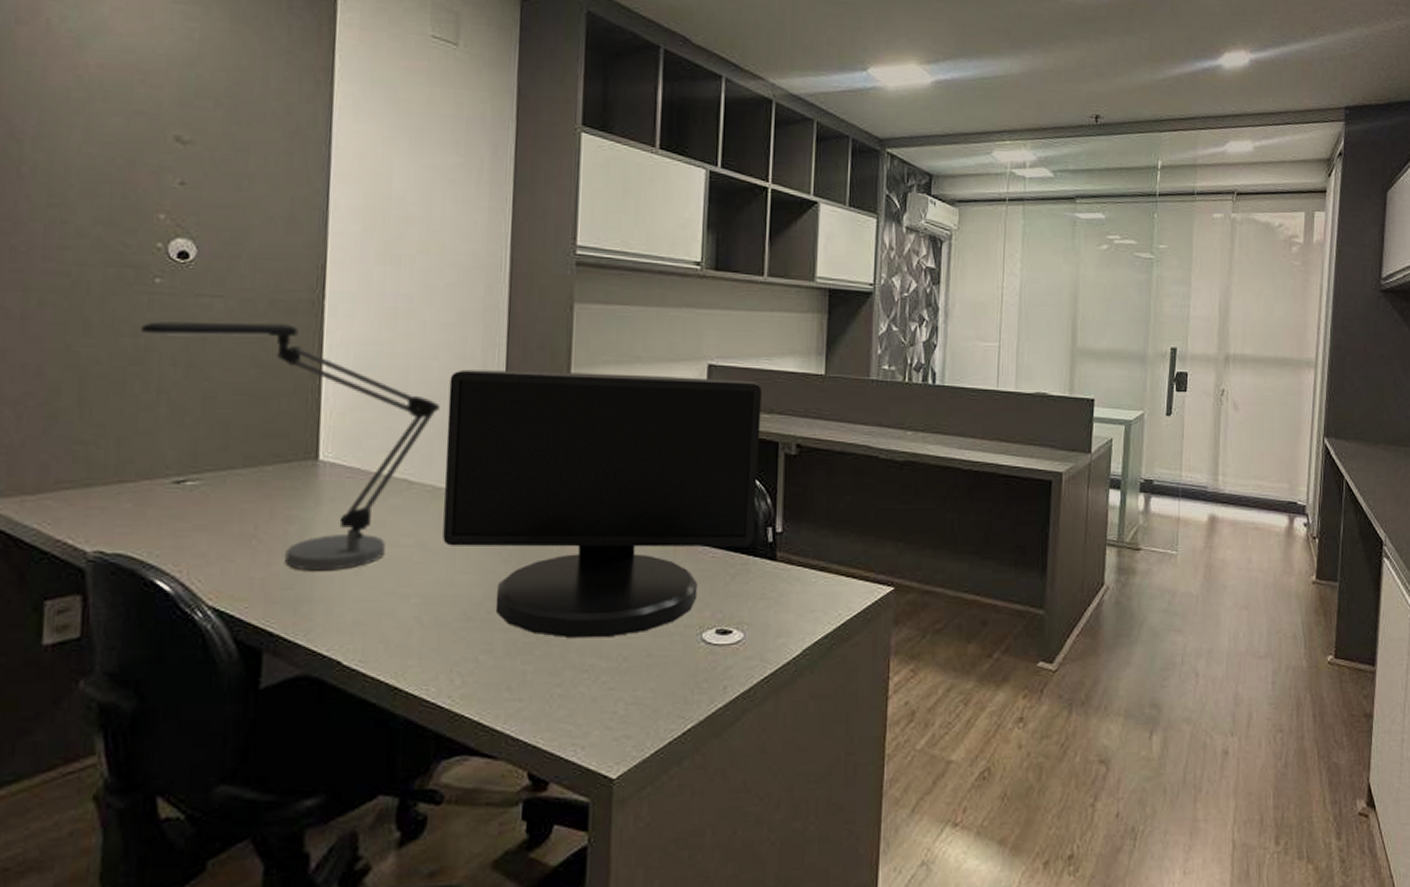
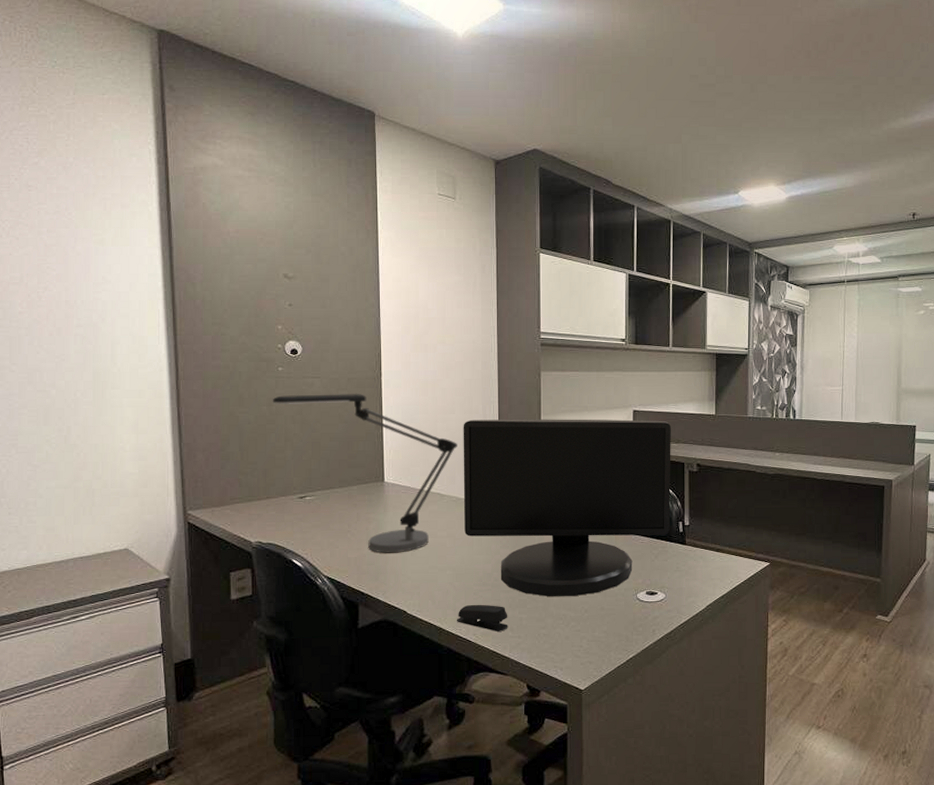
stapler: none [421,650,505,693] -> present [456,604,508,633]

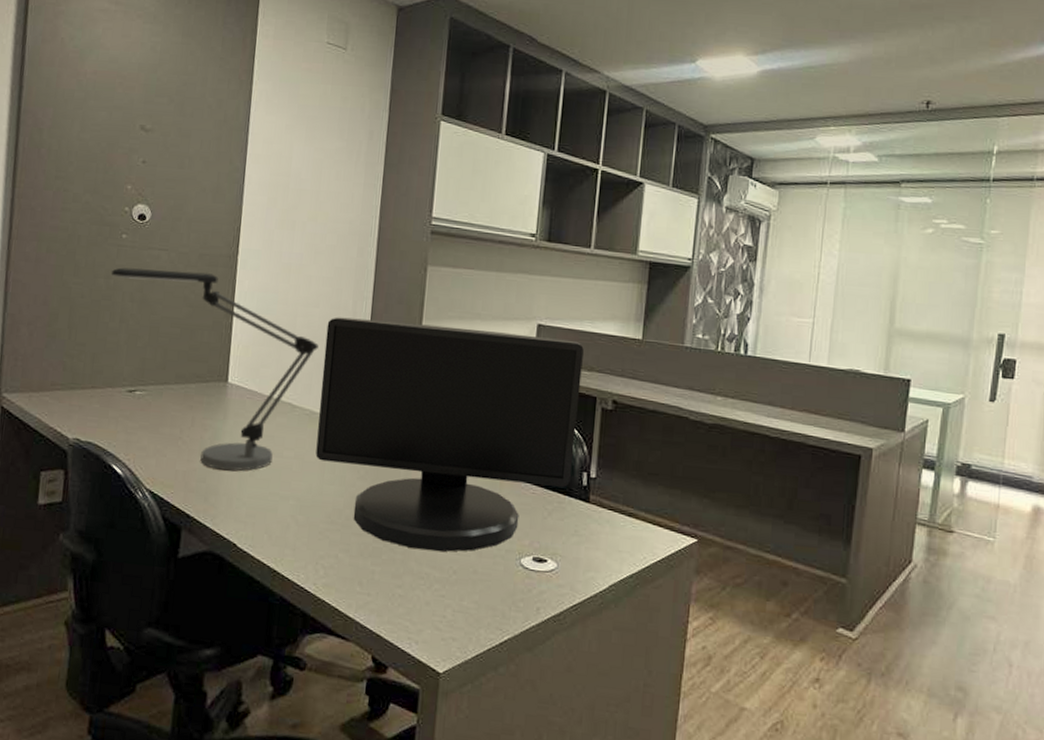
stapler: present [456,604,508,633] -> none [294,546,358,586]

